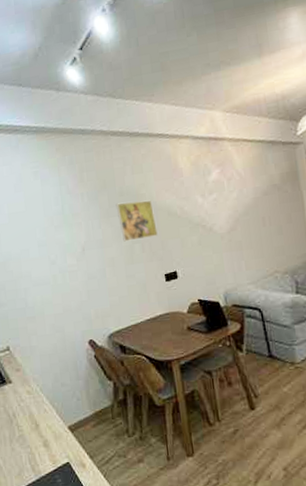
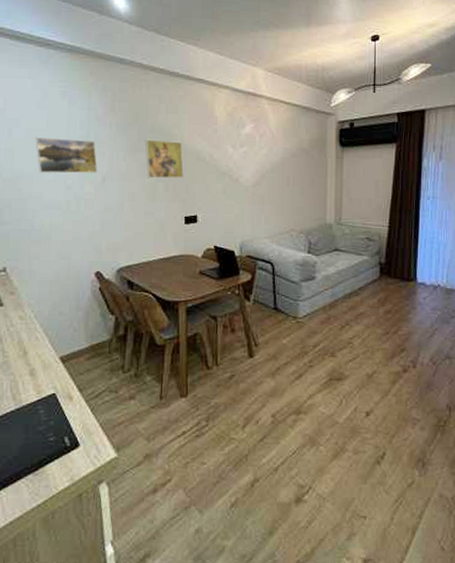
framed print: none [17,214,77,253] -> present [35,136,98,174]

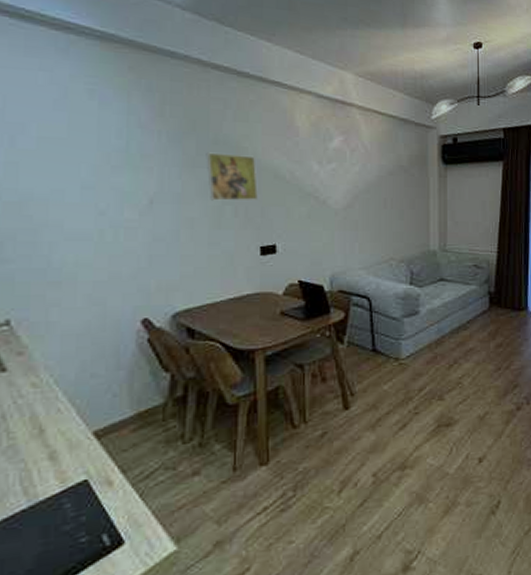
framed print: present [35,136,98,174] -> none [51,146,143,195]

